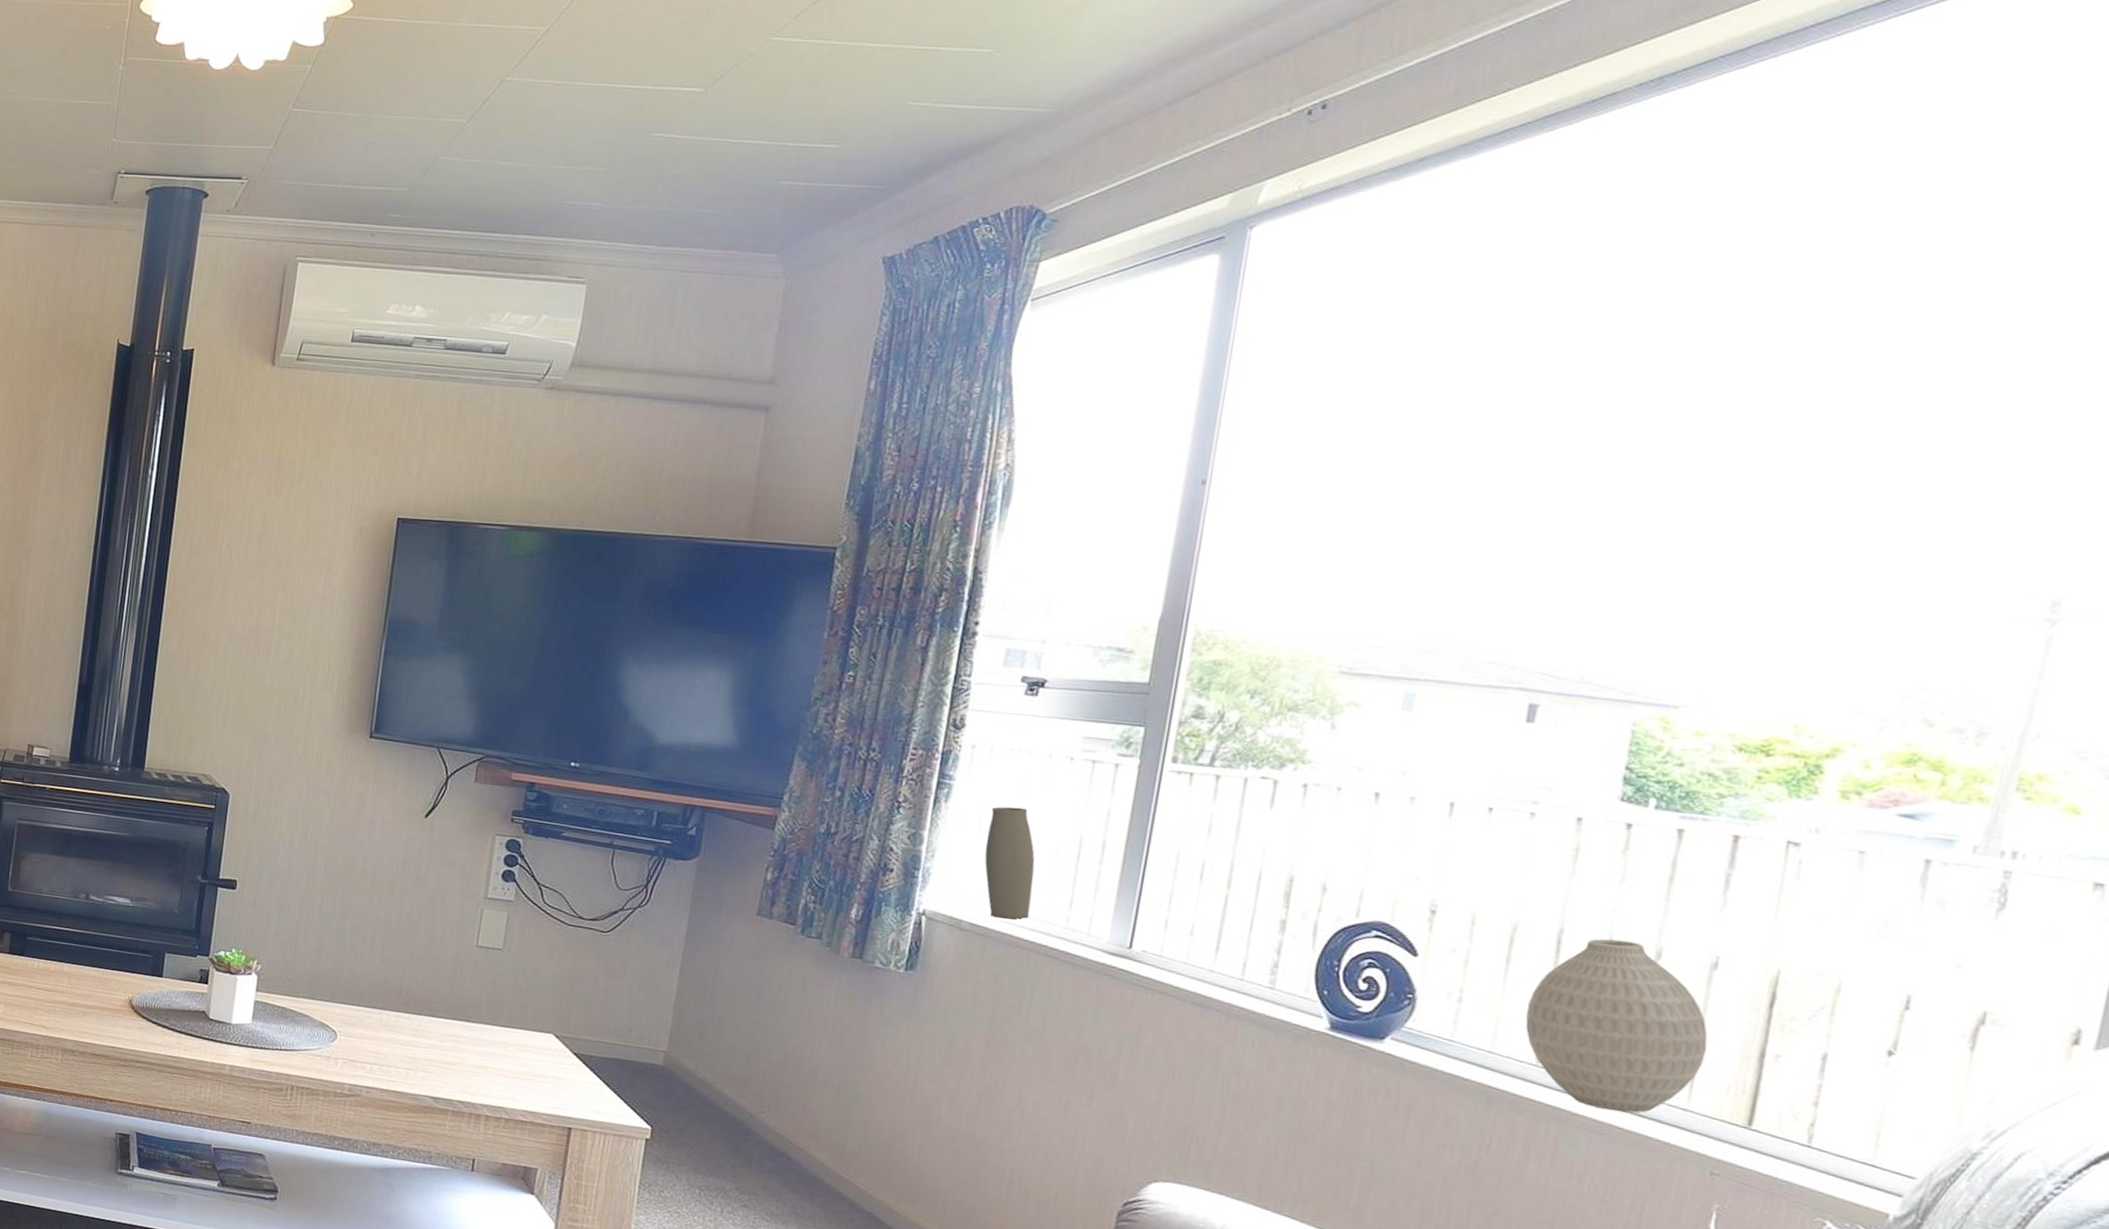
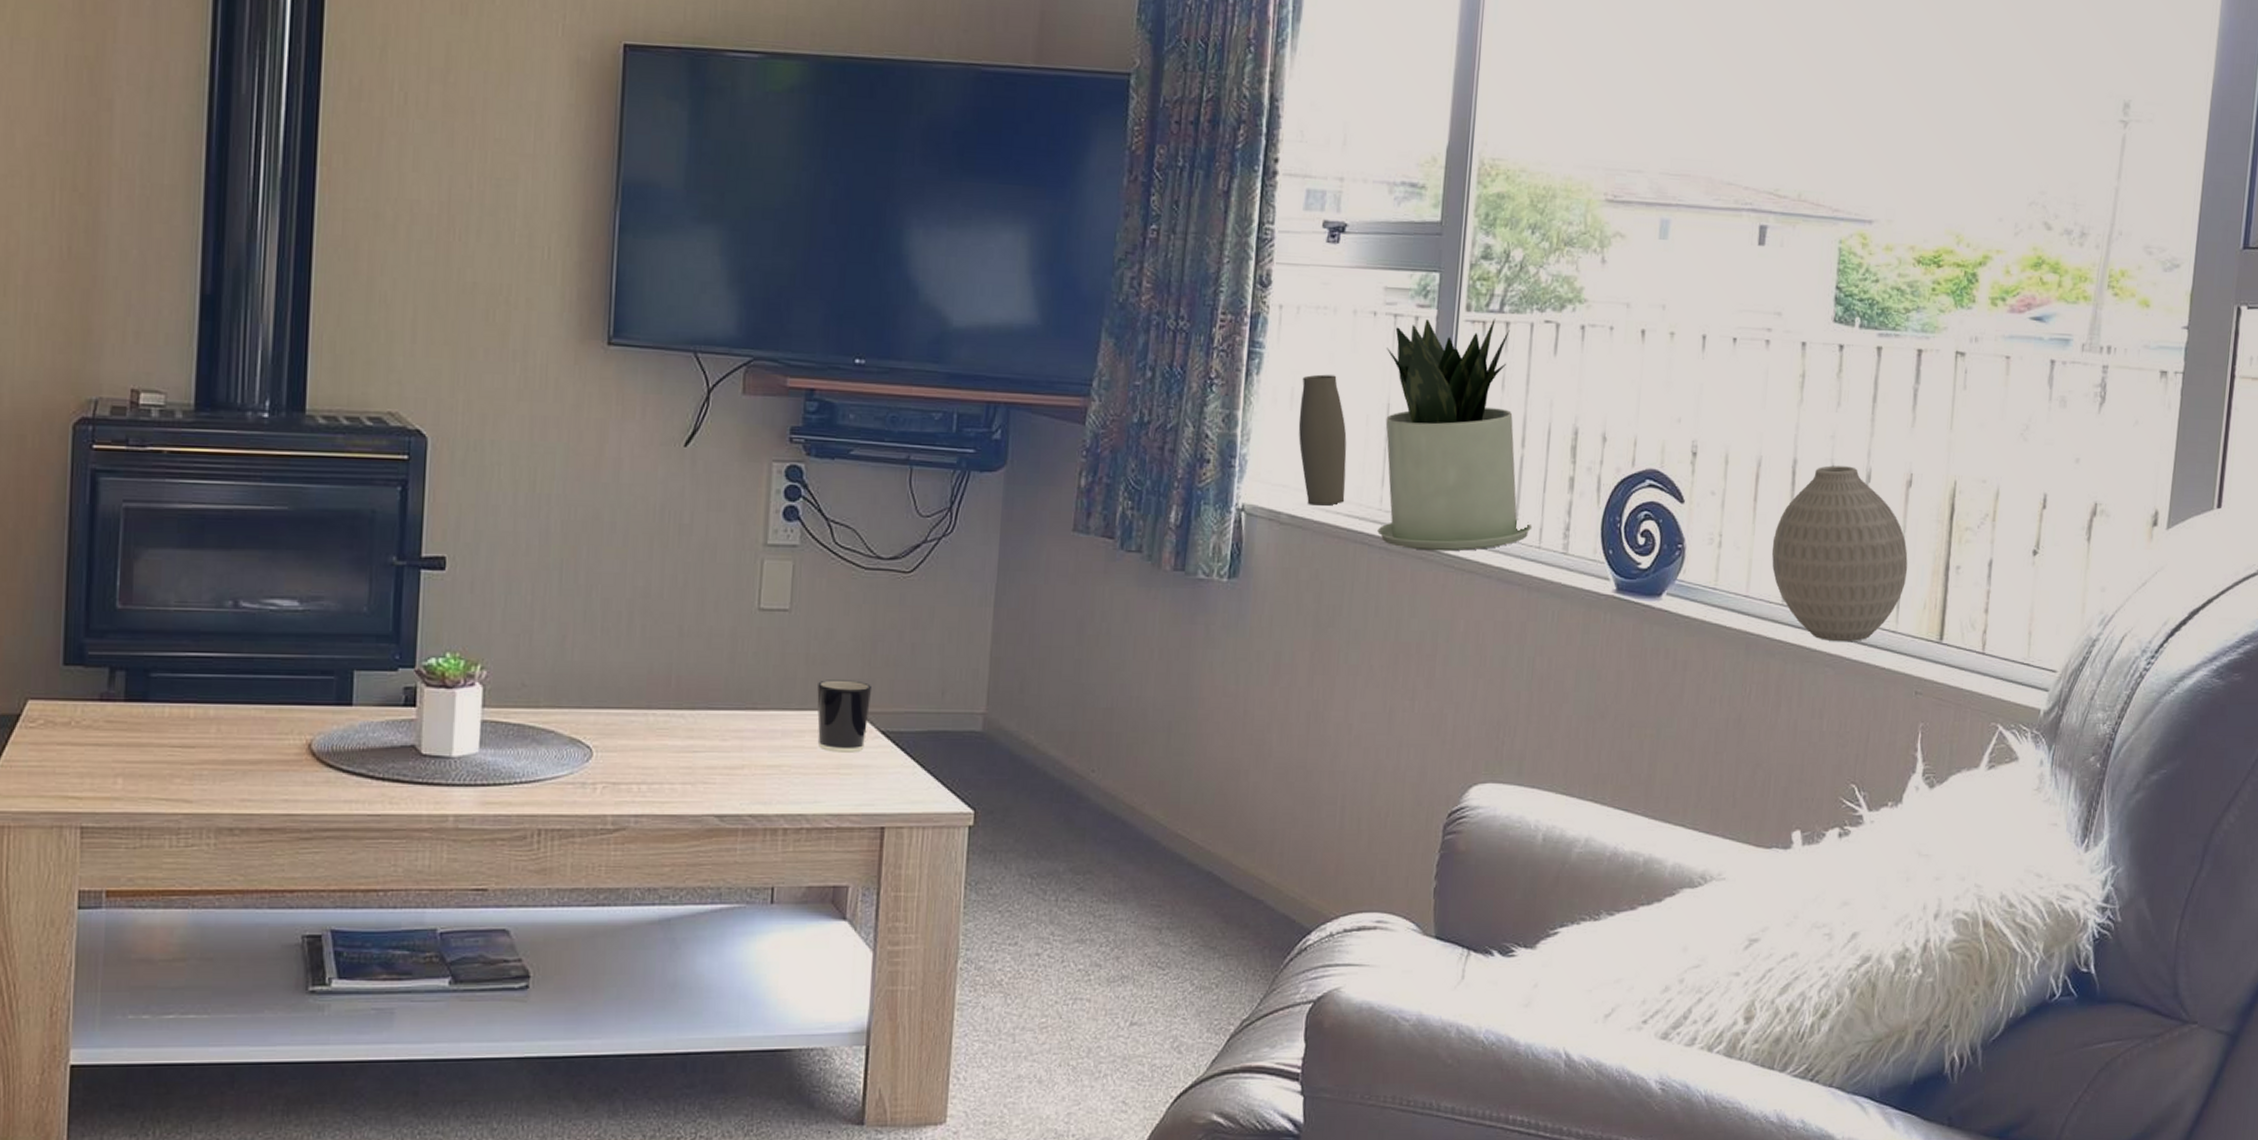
mug: none [519,1007,569,1067] -> present [817,680,873,753]
planter: none [1062,767,1235,975] -> present [1377,319,1532,552]

